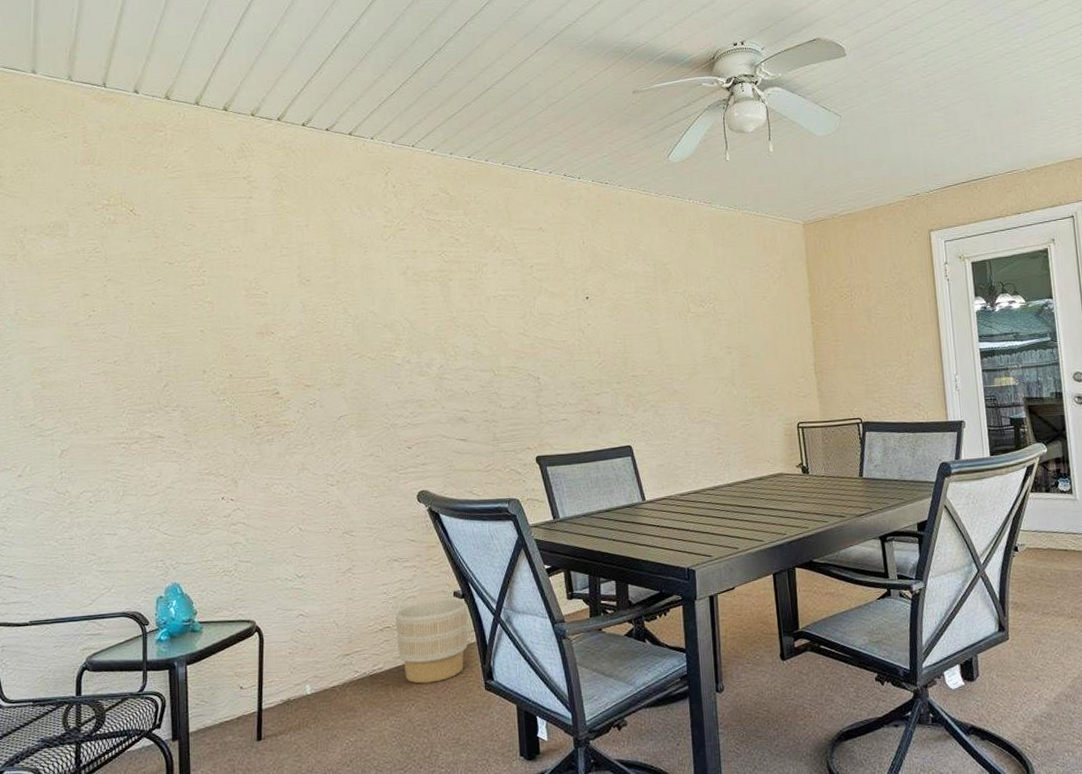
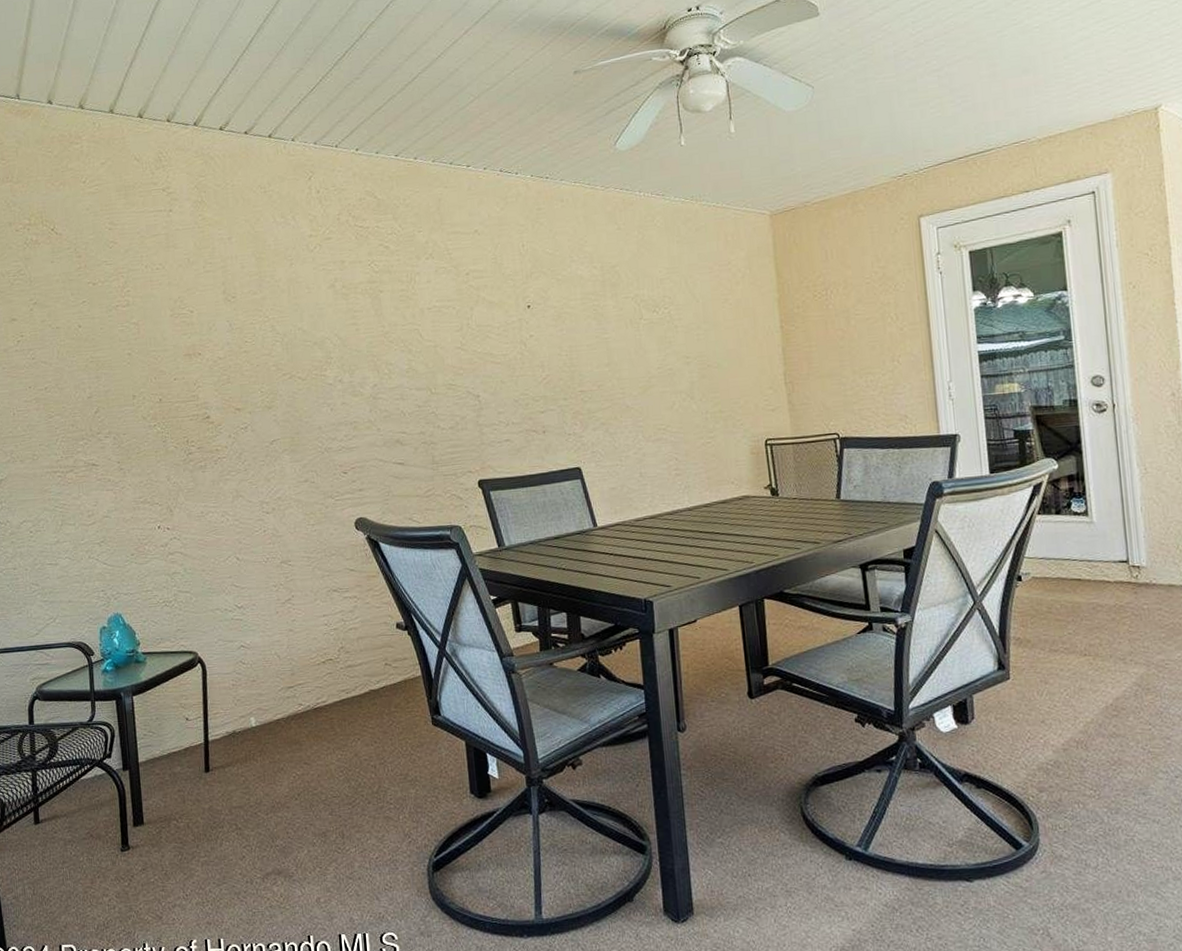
planter: present [395,598,468,684] -> none [337,630,413,718]

